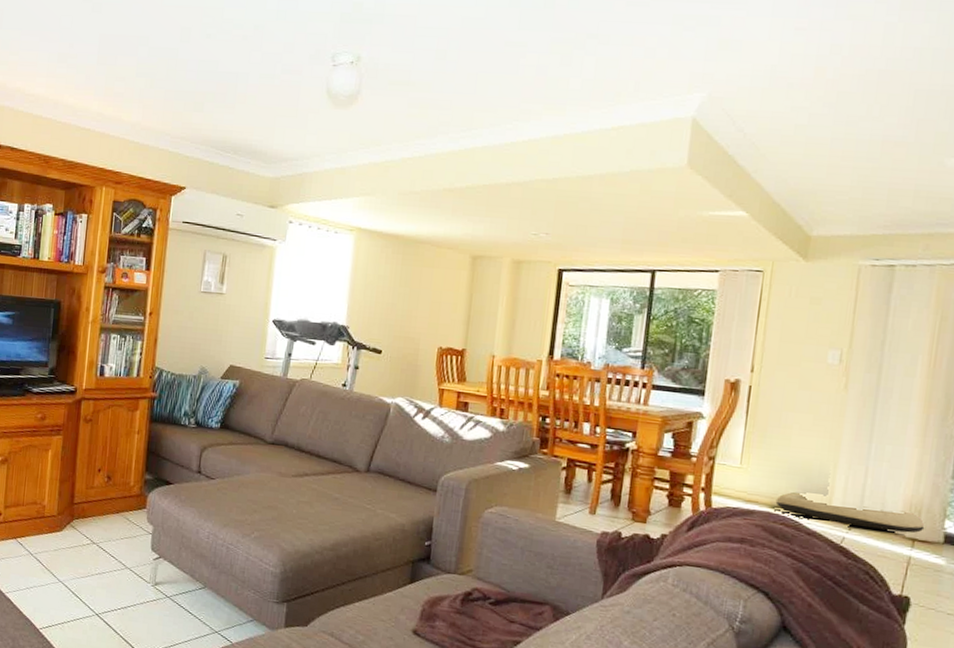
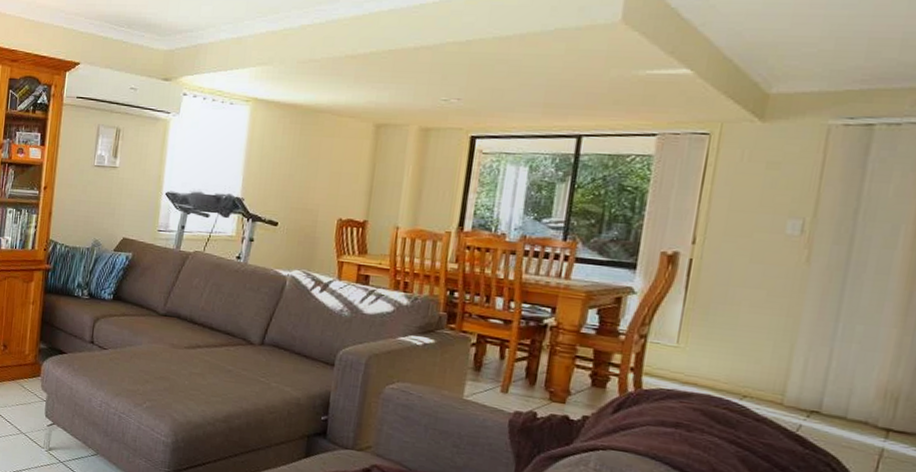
dog bed: present [775,492,926,534] -> none [718,374,904,423]

